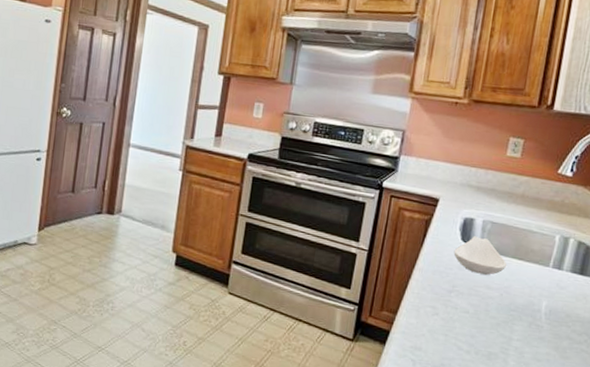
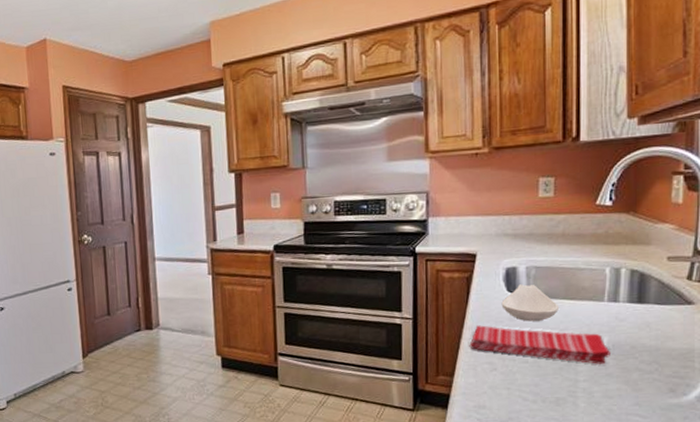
dish towel: none [416,268,547,328] -> present [469,325,610,365]

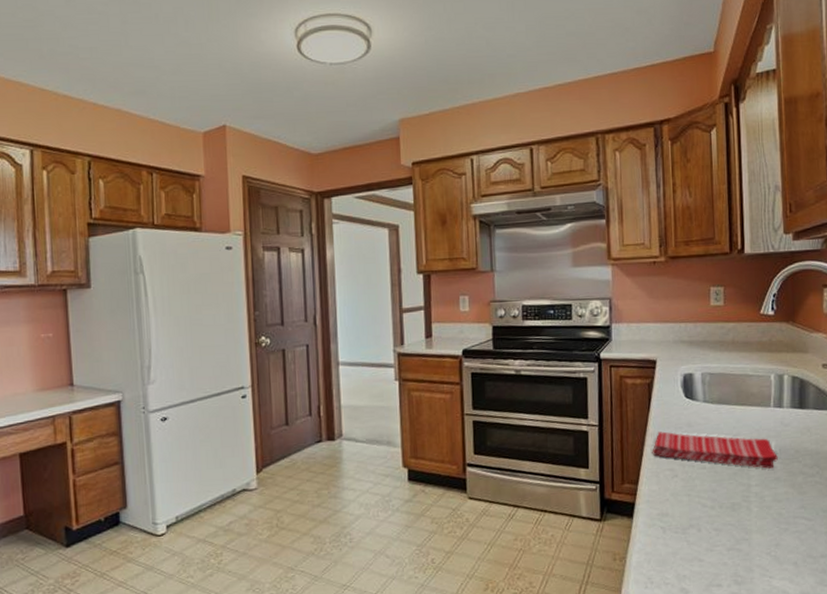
spoon rest: present [501,284,560,322] -> none [680,390,732,427]

